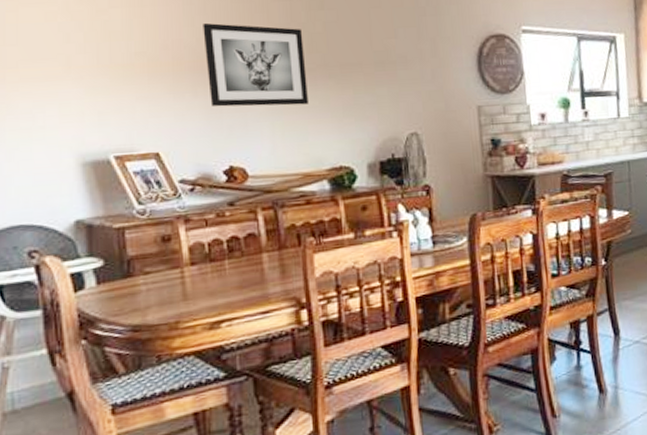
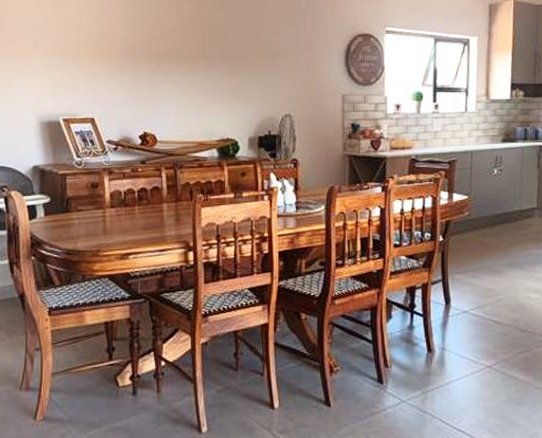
wall art: present [203,23,308,107] -> none [132,18,207,86]

